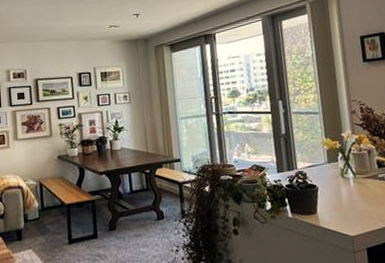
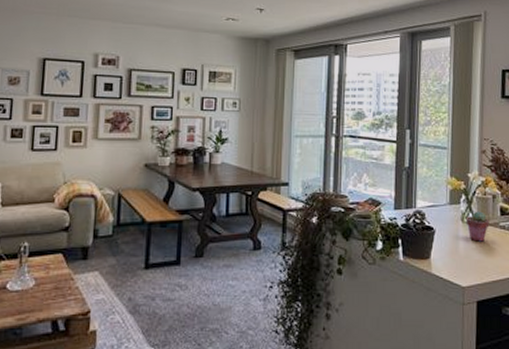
potted succulent: none [345,166,369,194] -> present [465,211,490,242]

